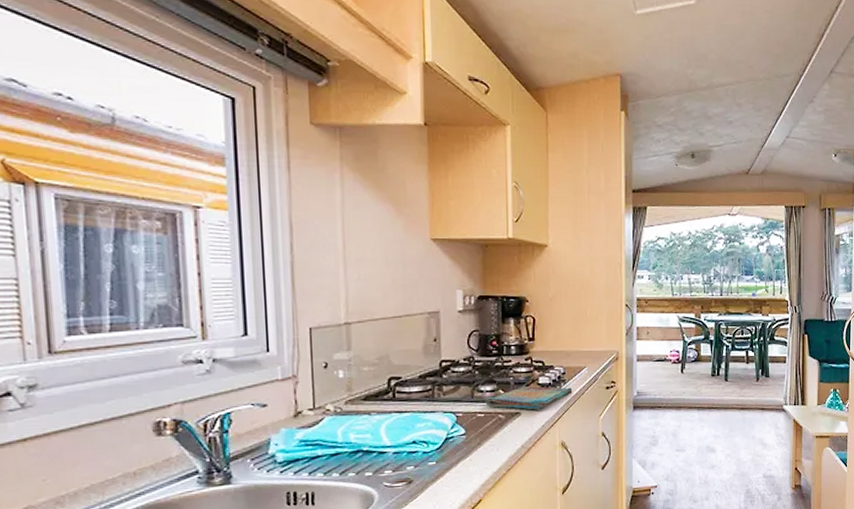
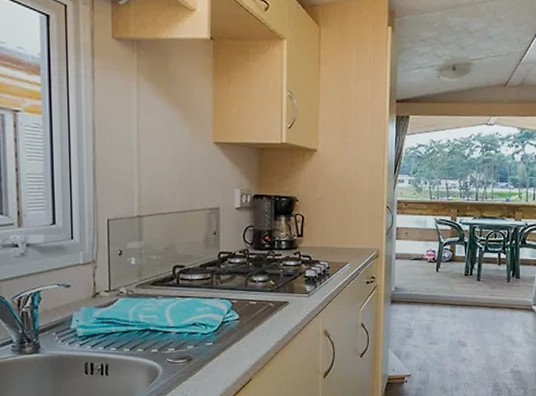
dish towel: present [485,386,573,410] -> none [257,278,336,300]

